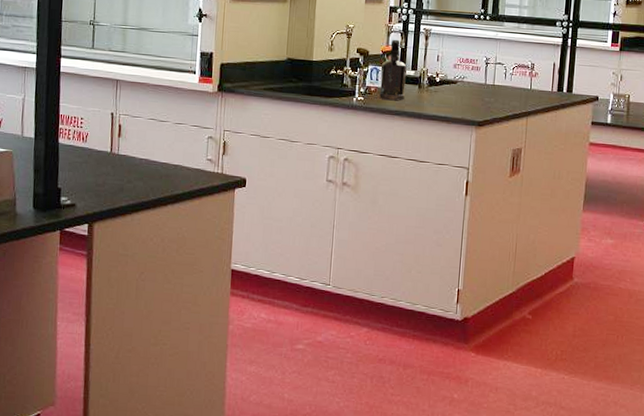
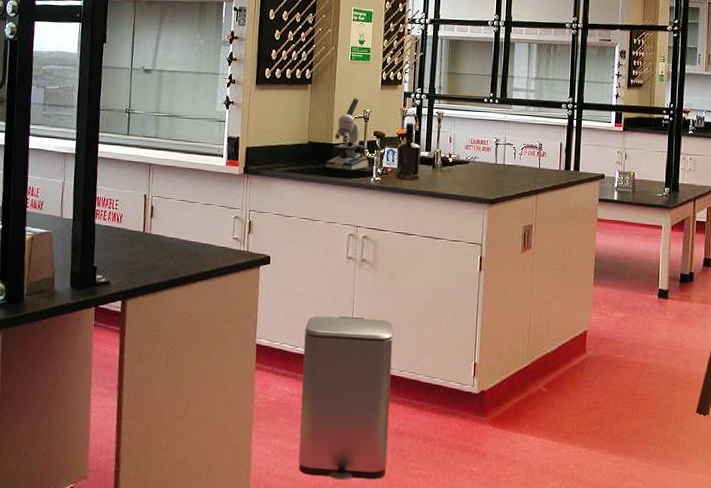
pedal bin: none [274,241,375,407] -> present [298,316,394,480]
microscope: none [305,12,350,91] -> present [326,98,368,172]

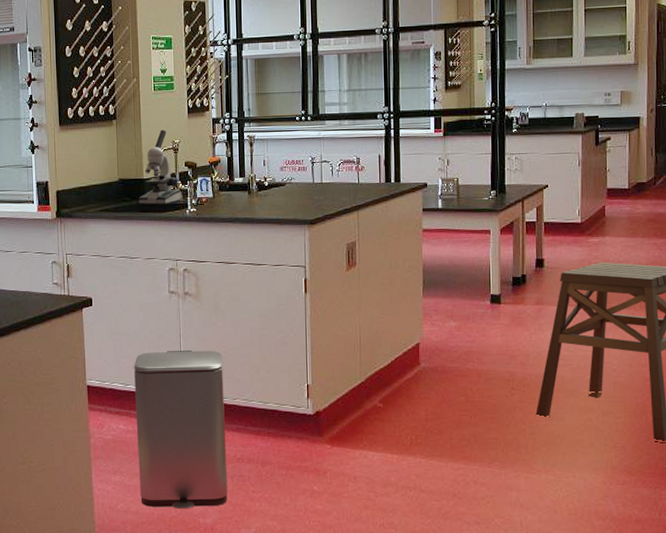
spray bottle: present [396,122,421,181] -> none [210,149,236,209]

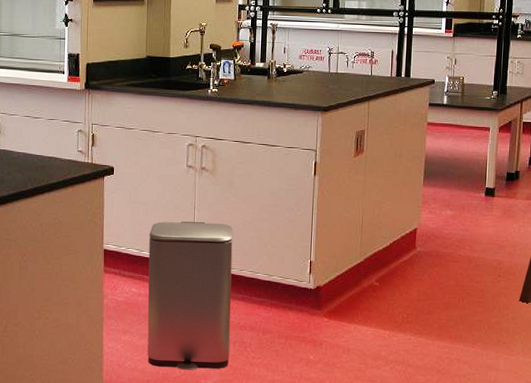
microscope: present [139,129,181,205] -> none [164,12,205,84]

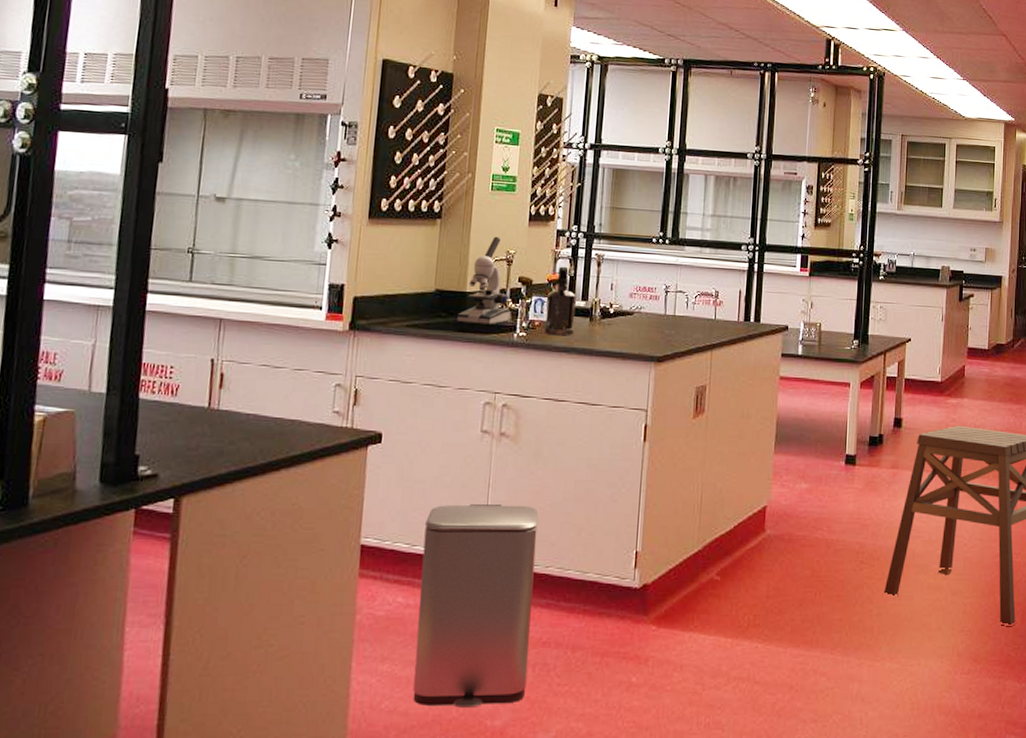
microscope: none [164,12,205,84] -> present [457,236,510,326]
spray bottle: none [232,34,256,91] -> present [544,266,576,336]

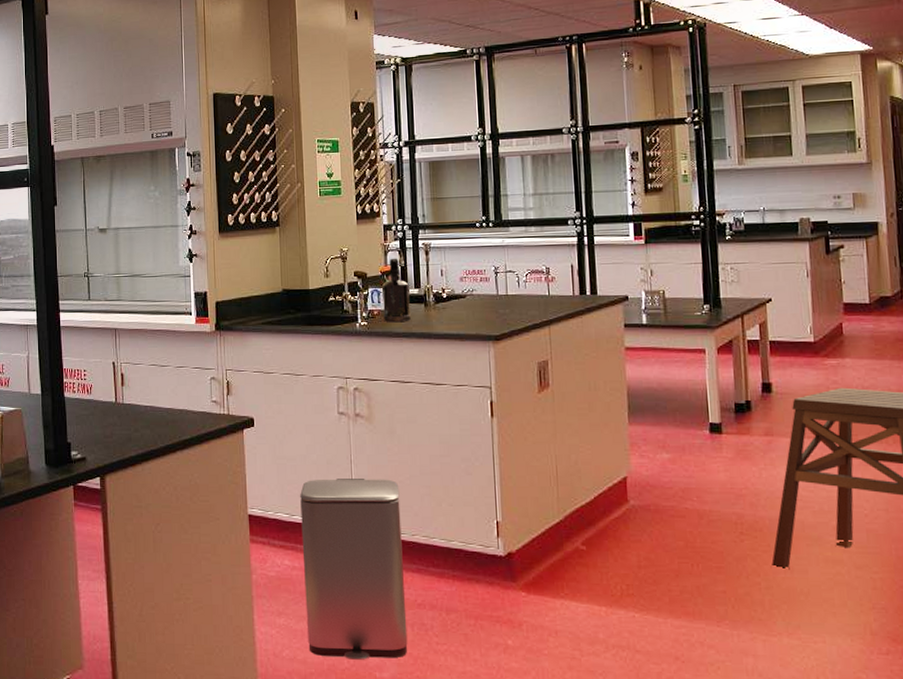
microscope: present [457,236,510,326] -> none [304,237,351,318]

